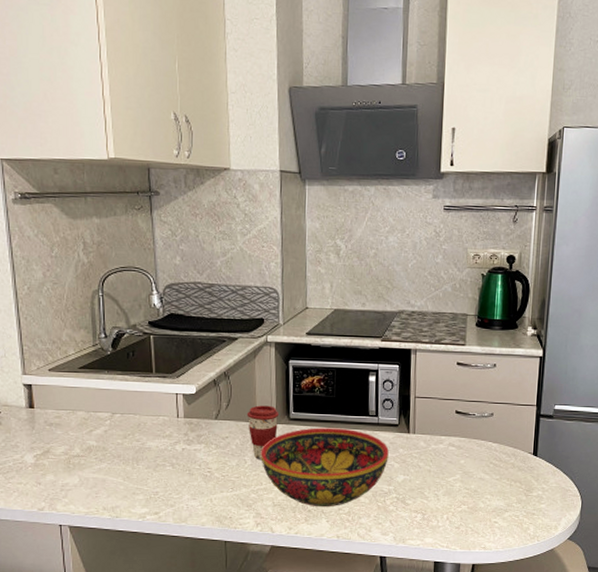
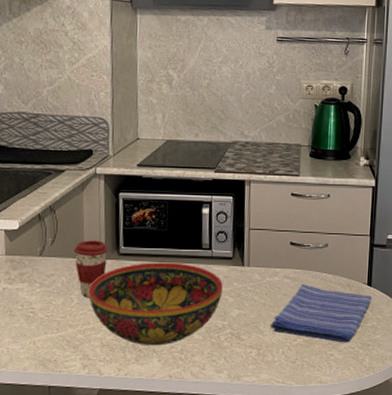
dish towel: none [435,452,537,511] -> present [271,284,371,343]

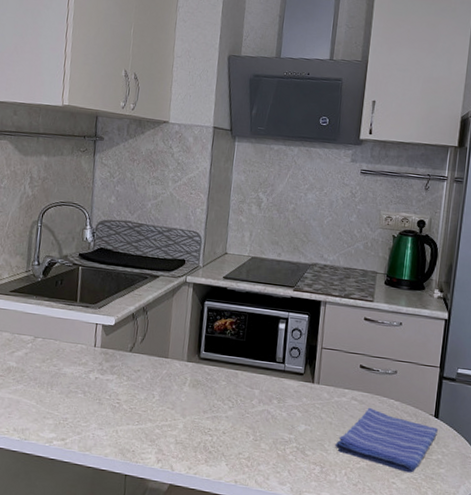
coffee cup: present [73,240,109,297] -> none [159,342,191,396]
bowl: present [88,262,223,346] -> none [168,369,293,450]

